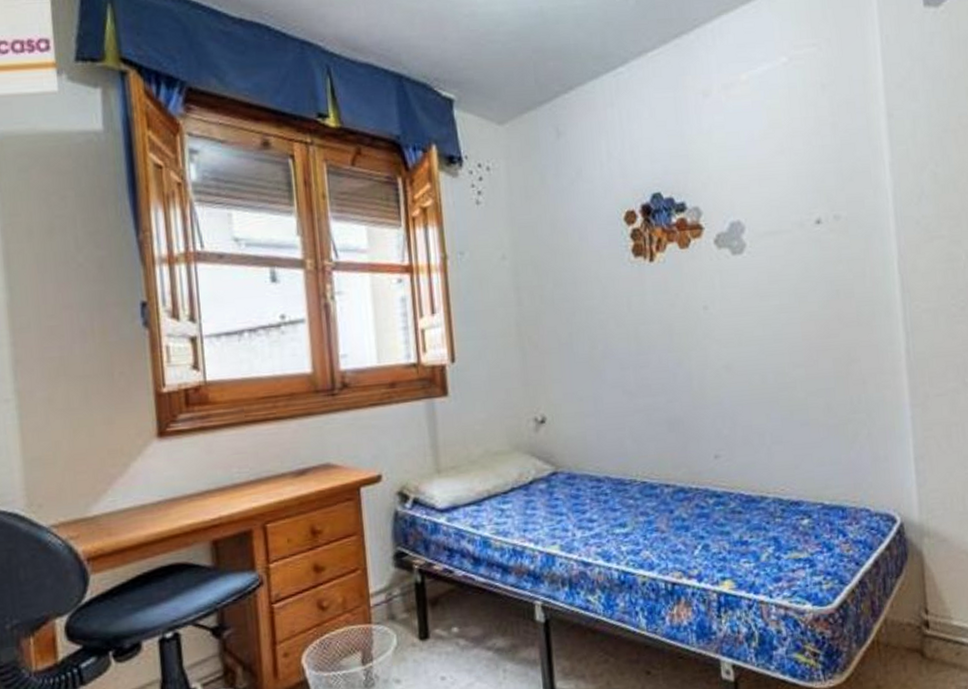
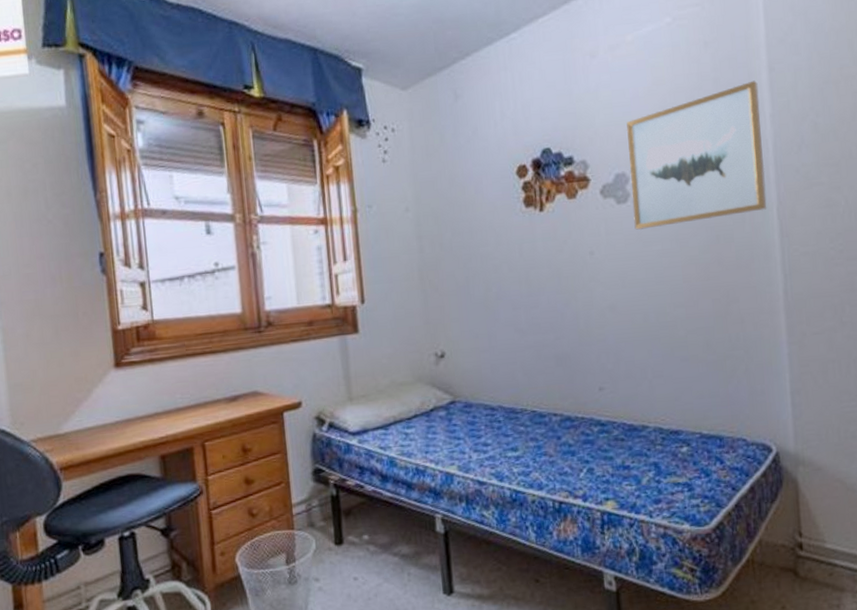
wall art: none [741,127,888,283] -> present [626,80,767,230]

